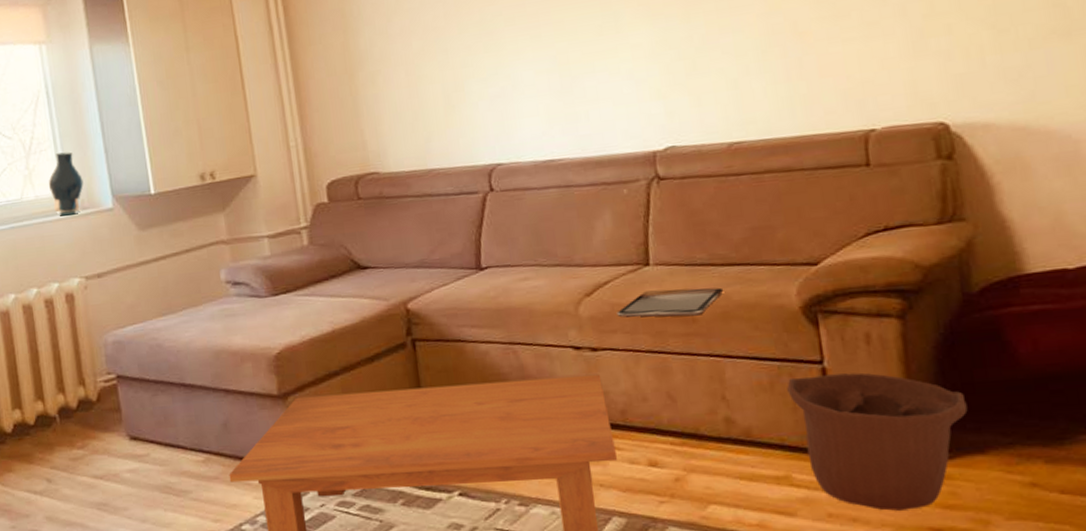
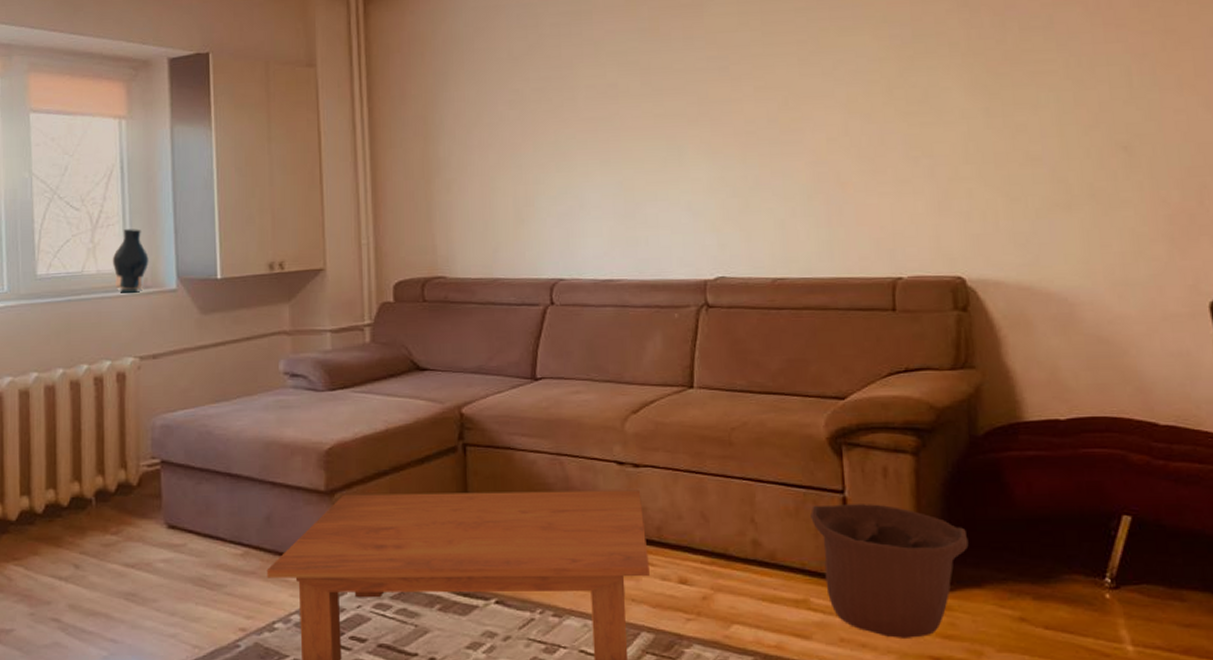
tablet: present [616,287,724,318] -> none [660,412,760,440]

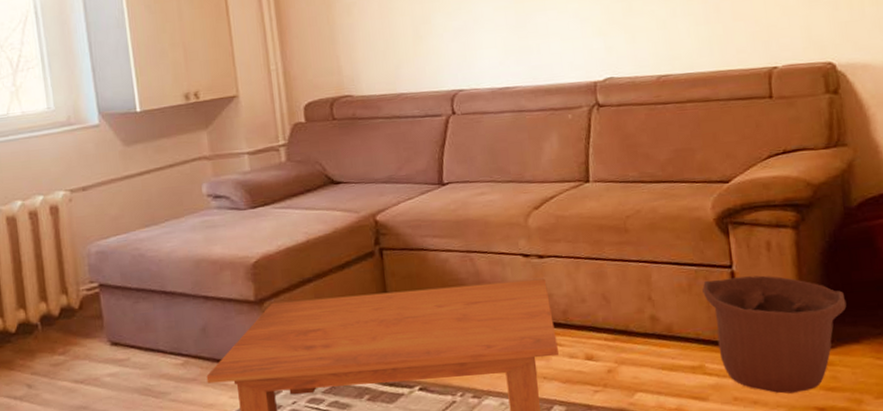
vase: present [112,229,149,294] -> none [35,70,71,133]

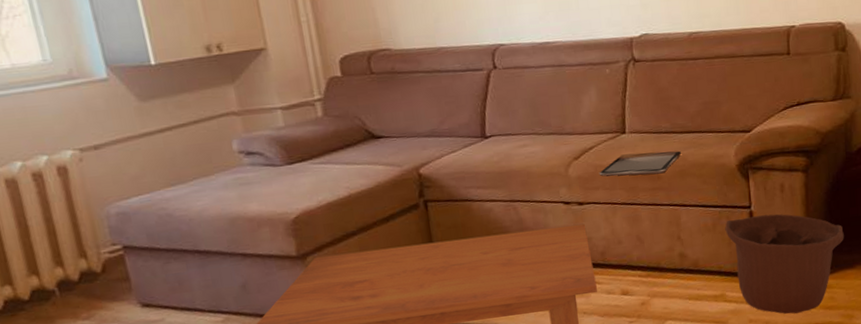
tablet: none [560,202,652,229] -> present [599,151,682,177]

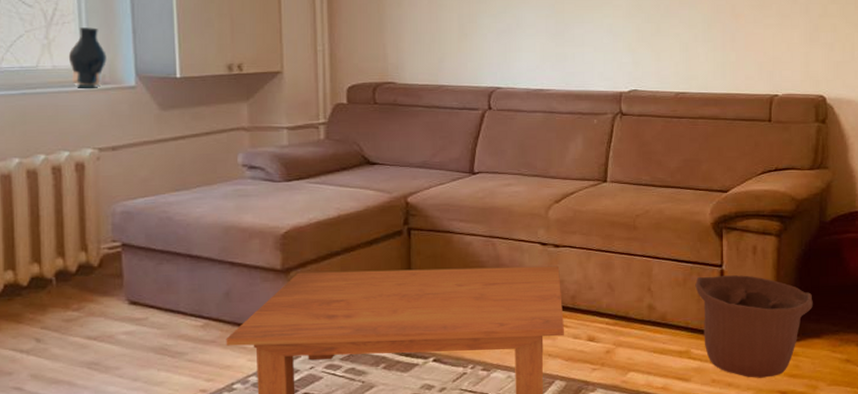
vase: none [26,18,71,87] -> present [68,27,107,89]
tablet: present [599,151,682,177] -> none [577,202,659,225]

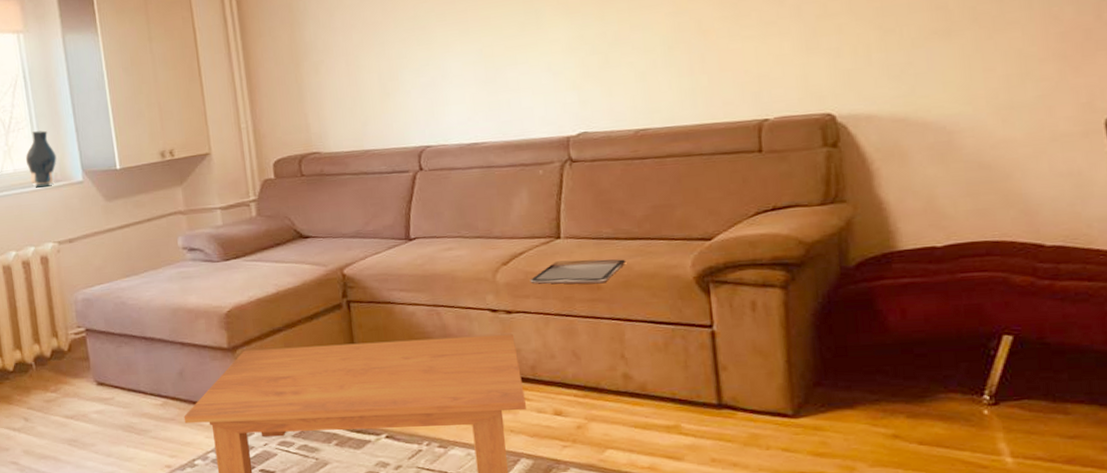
tablet: none [577,202,659,225] -> present [530,259,627,285]
basket: present [695,275,813,378] -> none [679,336,840,457]

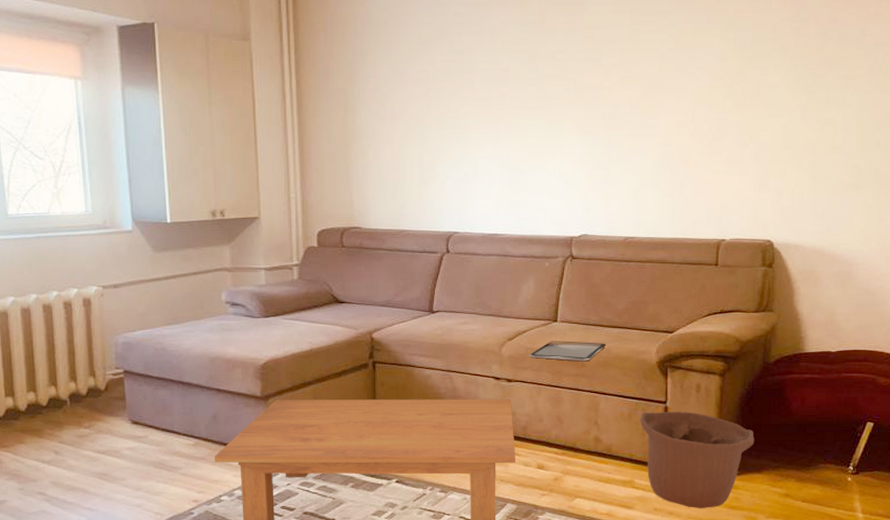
vase: present [25,130,57,189] -> none [74,177,107,233]
basket: none [679,336,840,457] -> present [640,412,754,508]

